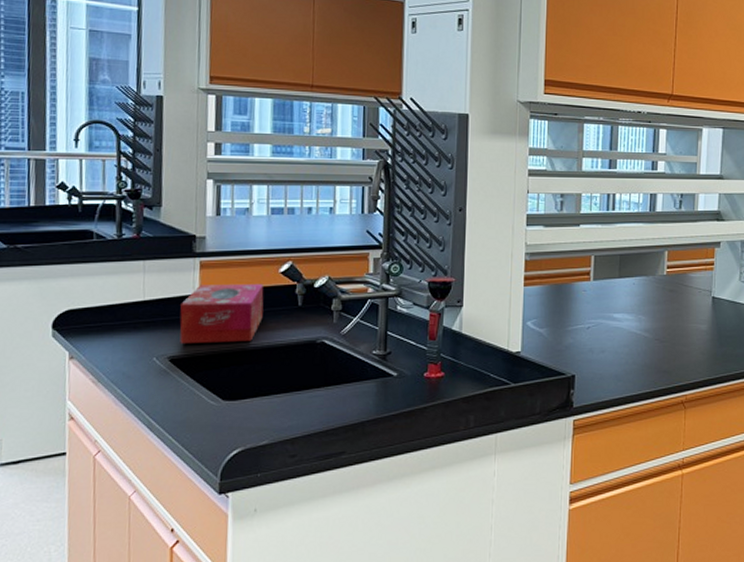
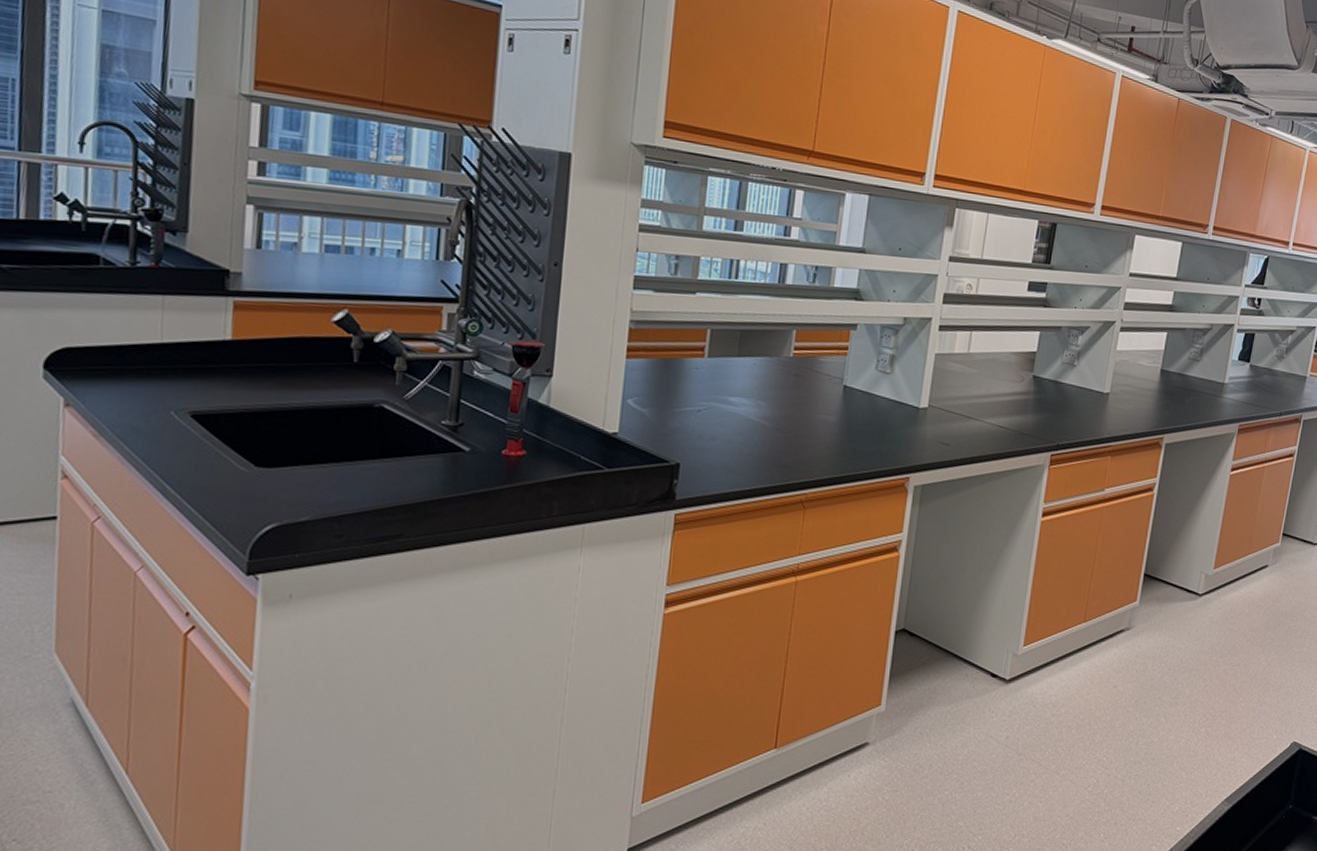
tissue box: present [179,283,264,345] -> none [204,329,312,400]

